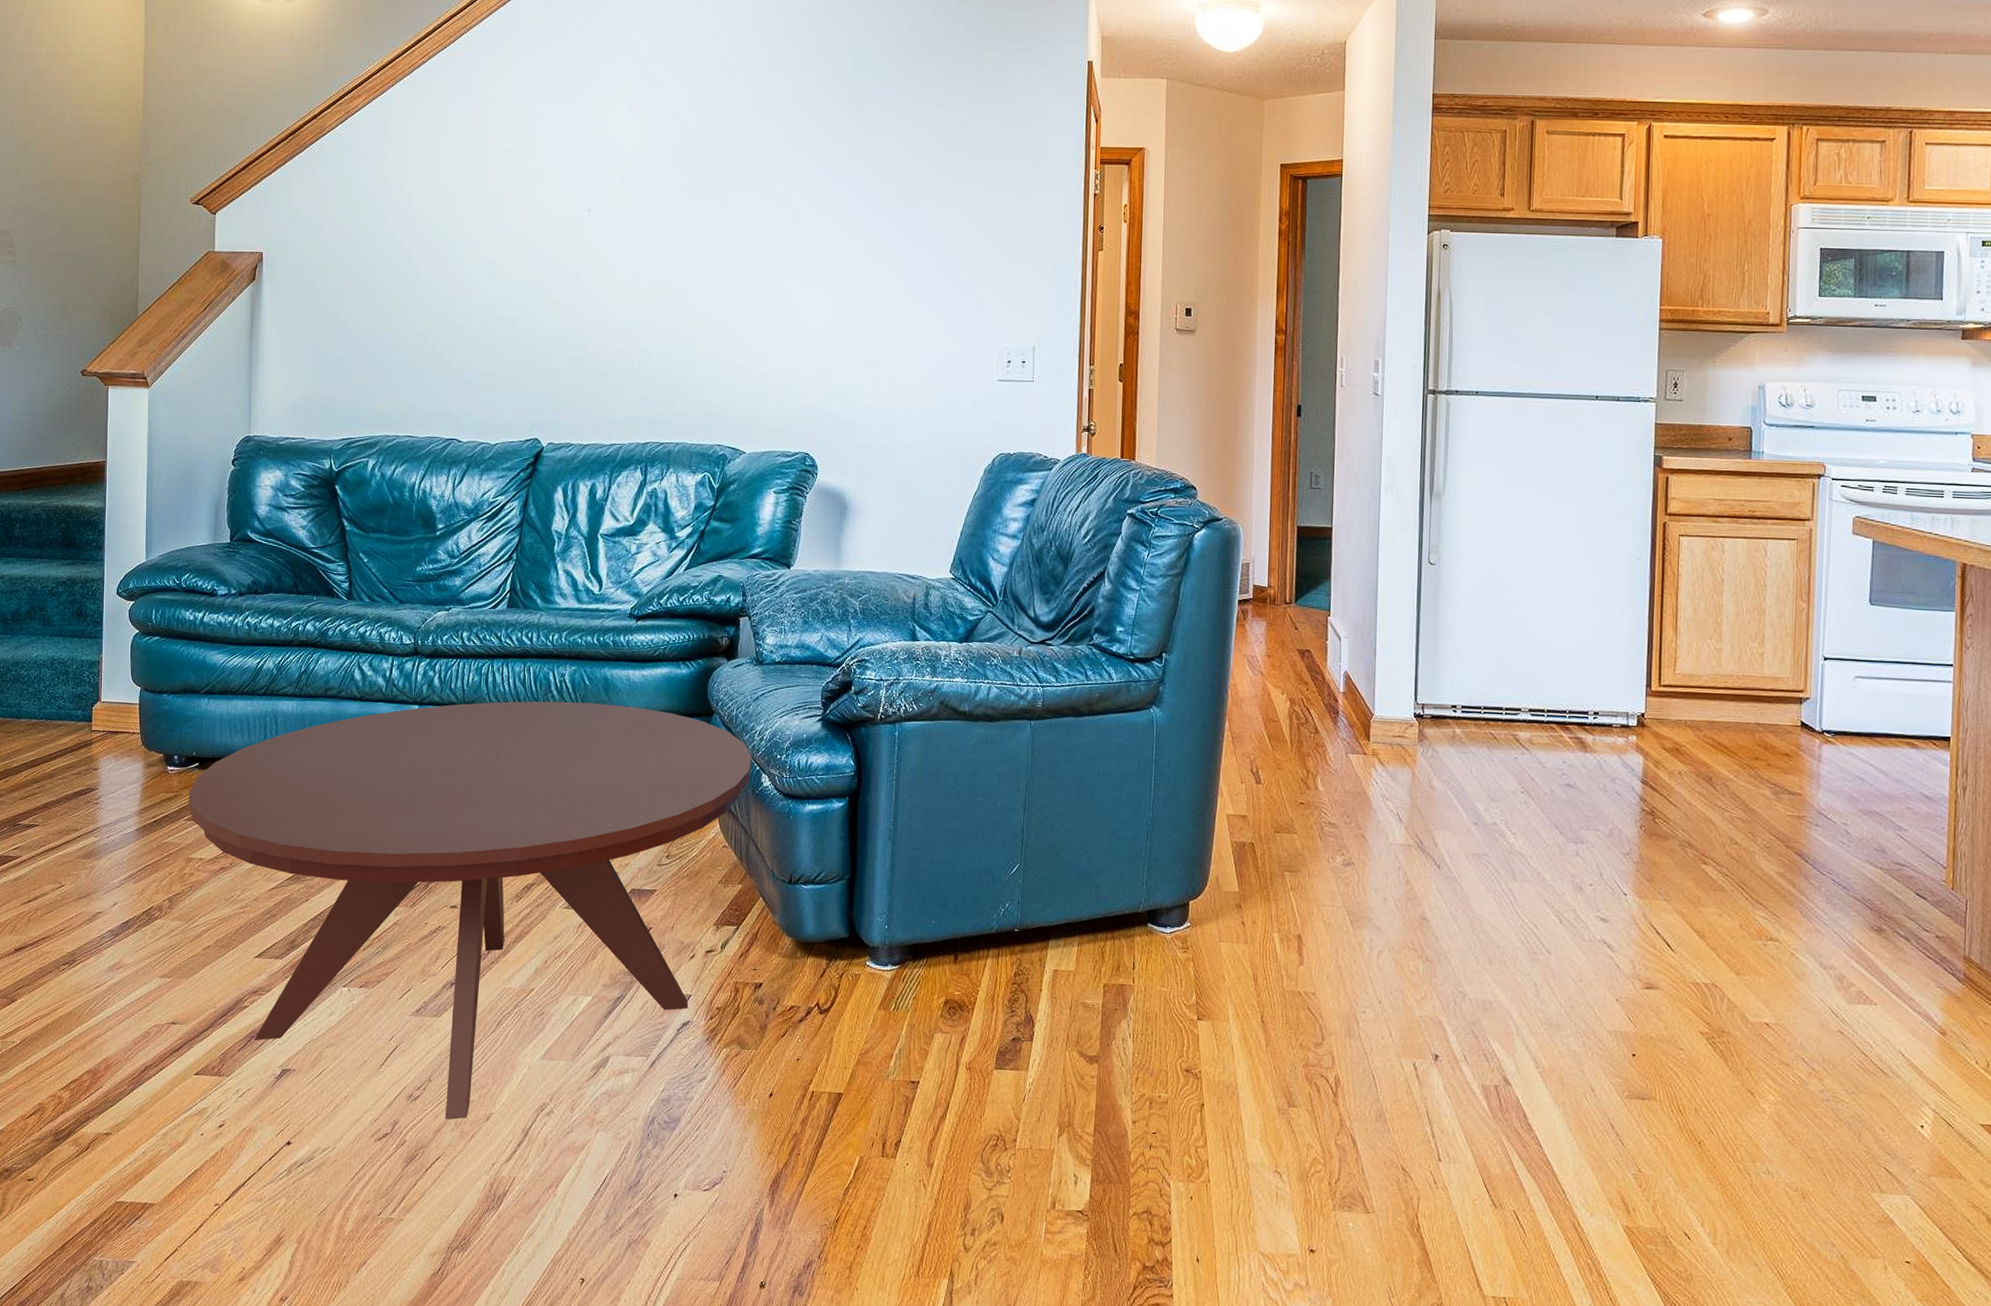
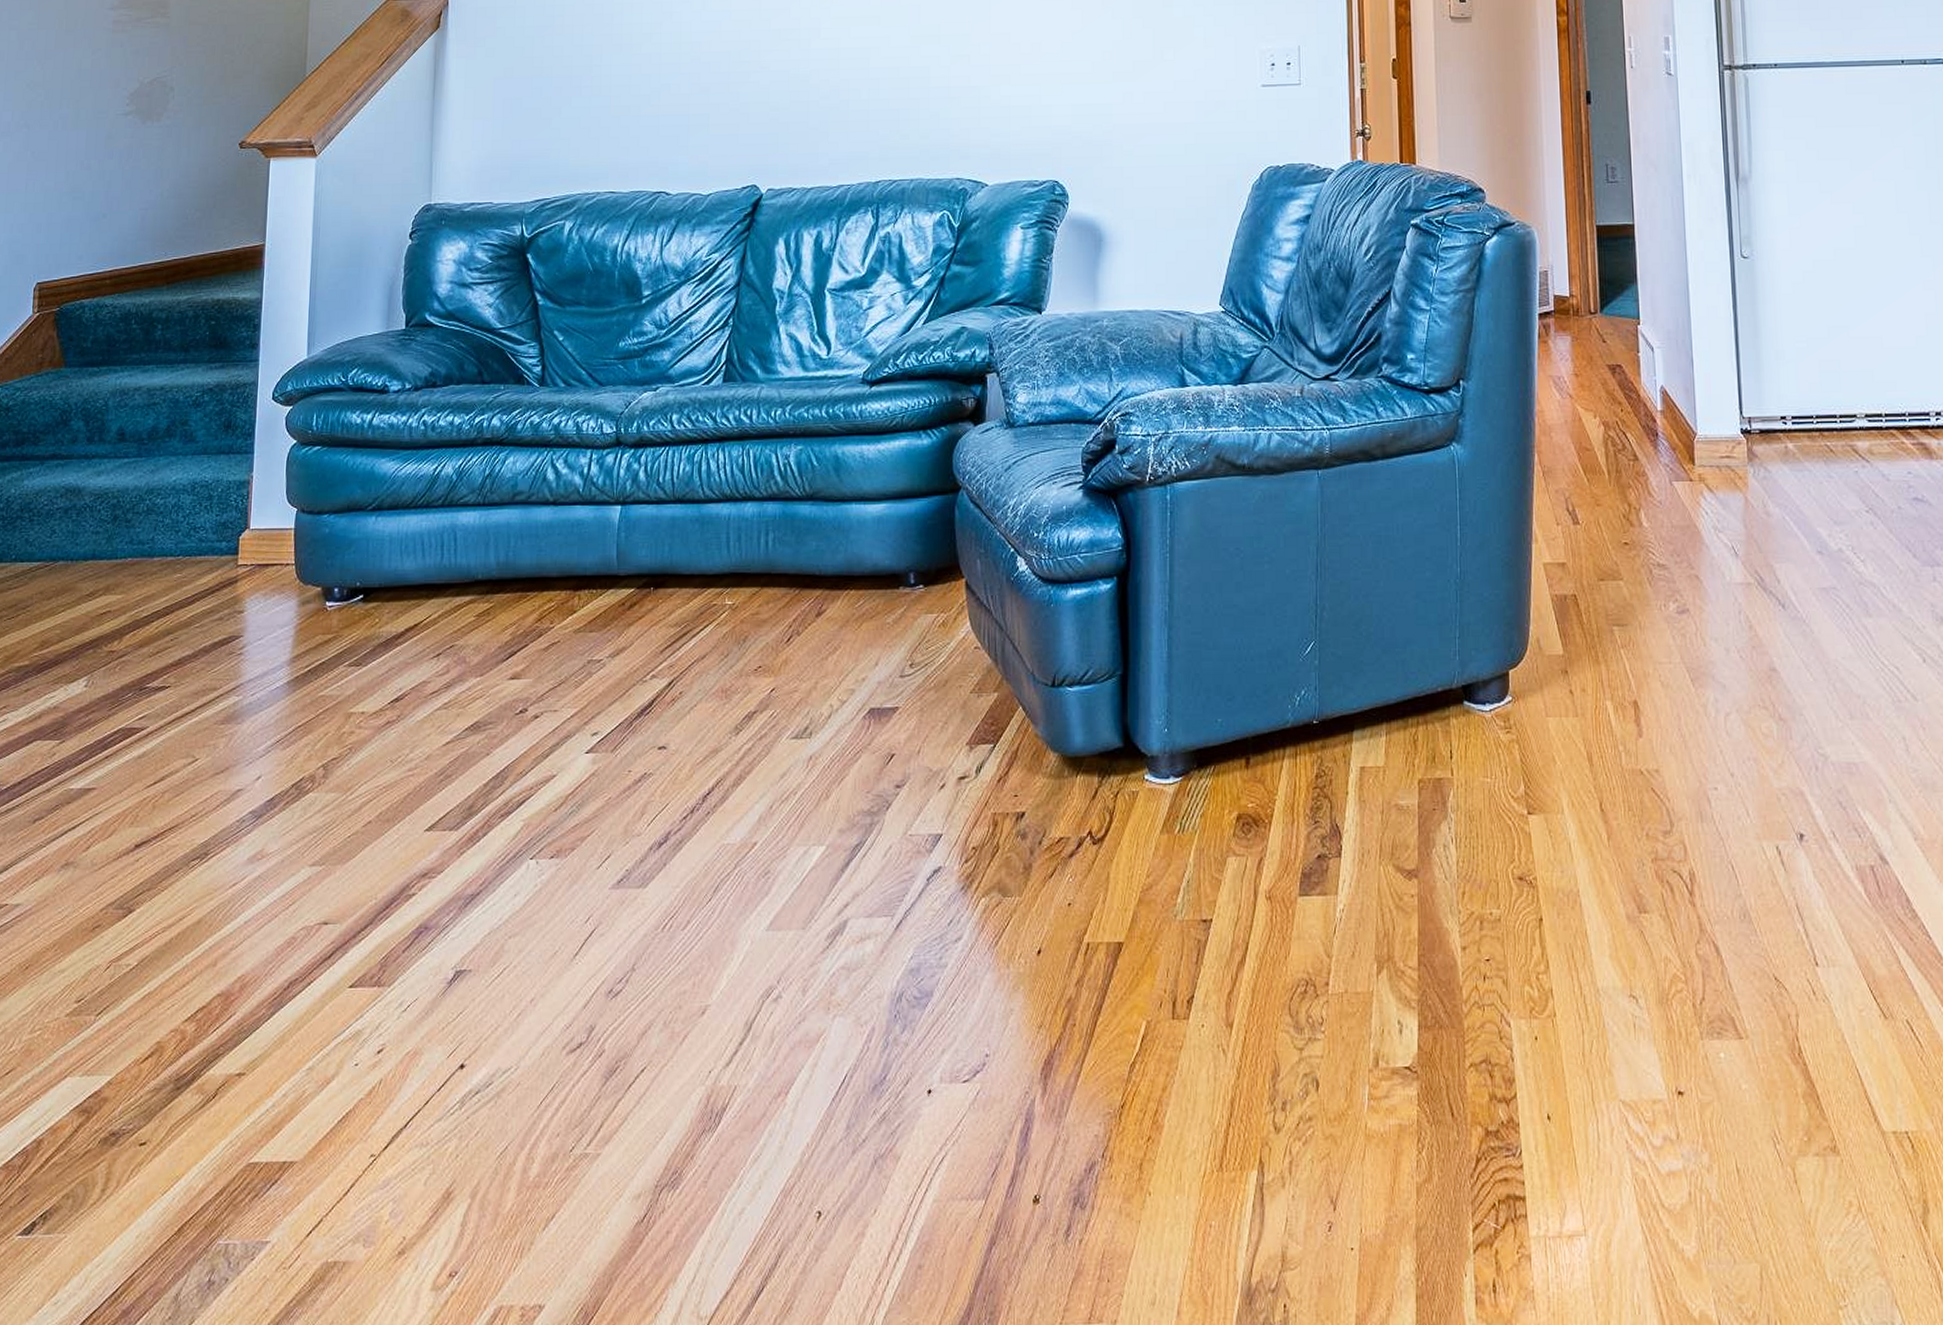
coffee table: present [188,701,752,1120] -> none [349,487,1005,1019]

